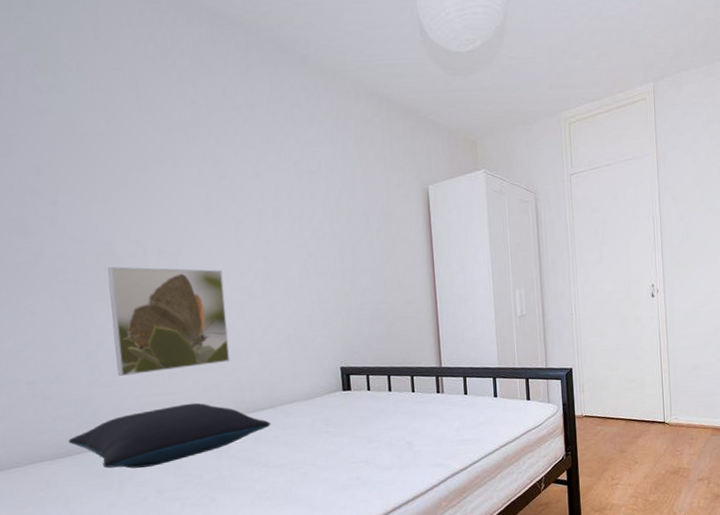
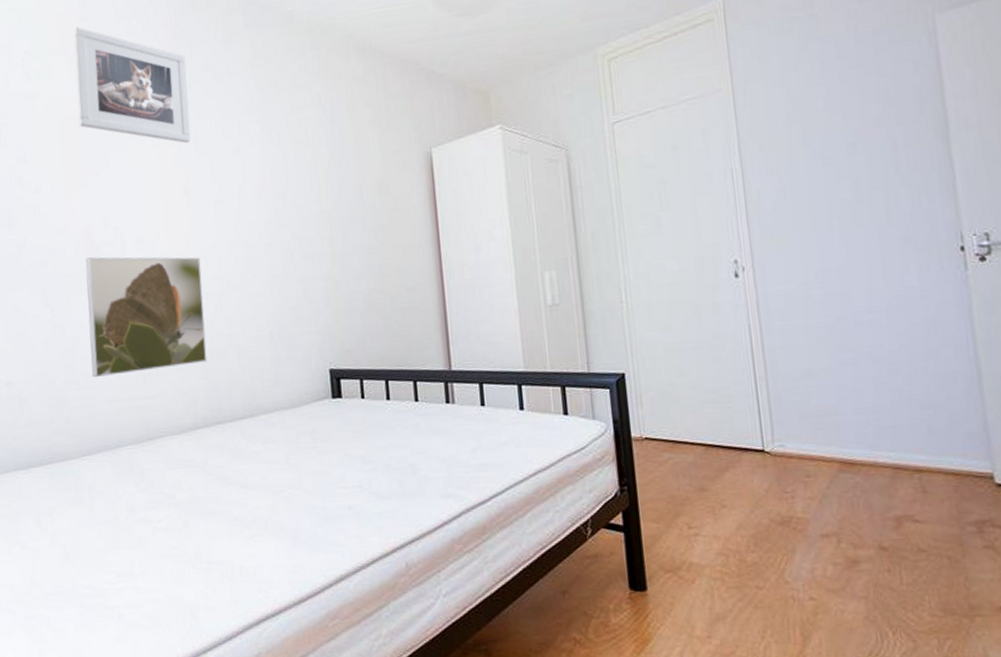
pillow: present [68,403,271,468] -> none [42,409,251,482]
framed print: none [87,45,211,167] -> present [74,27,191,144]

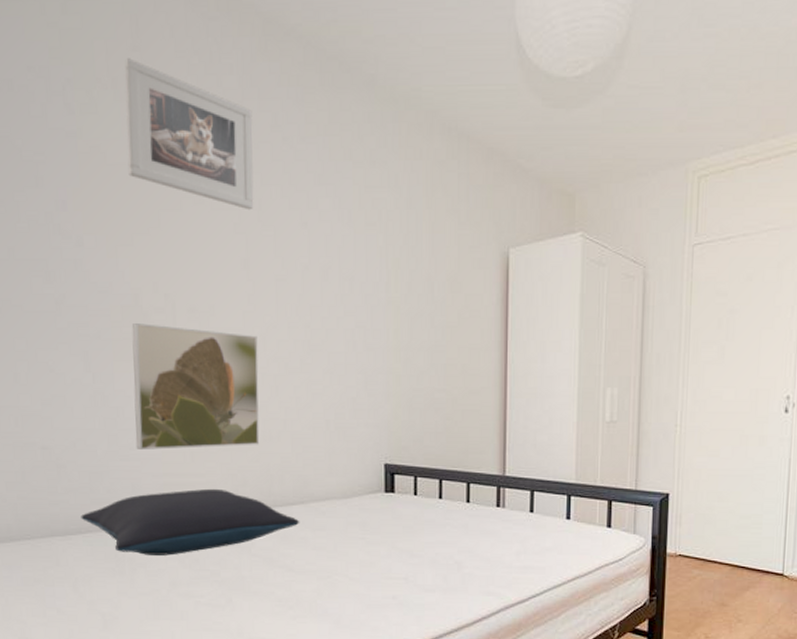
pillow: none [42,409,251,482] -> present [81,488,300,556]

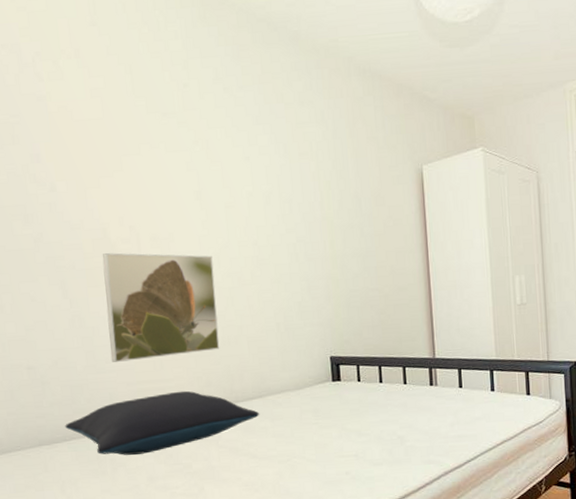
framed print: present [125,58,254,210] -> none [85,32,203,151]

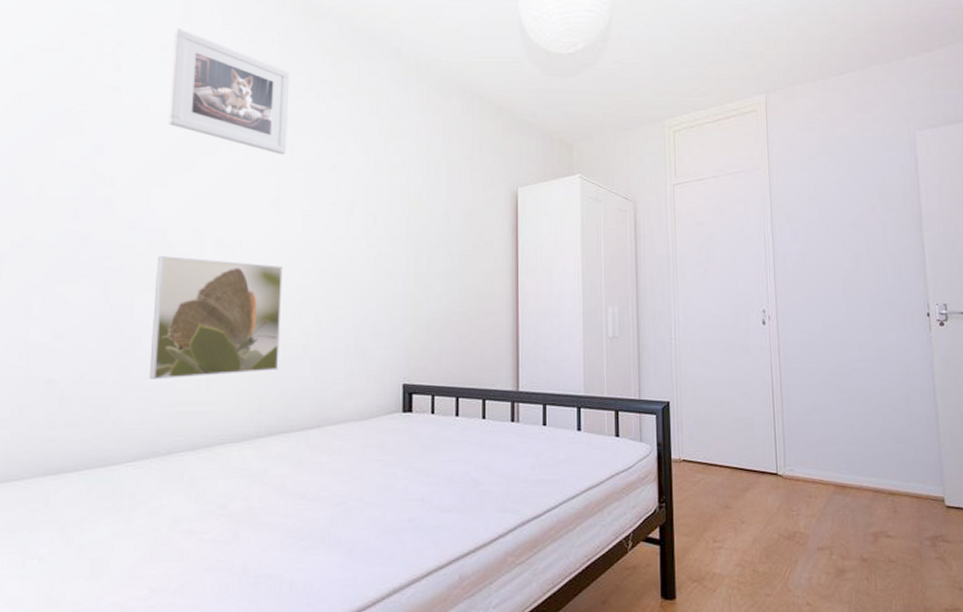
pillow: present [65,390,260,455] -> none [80,416,316,491]
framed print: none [85,32,203,151] -> present [168,28,290,155]

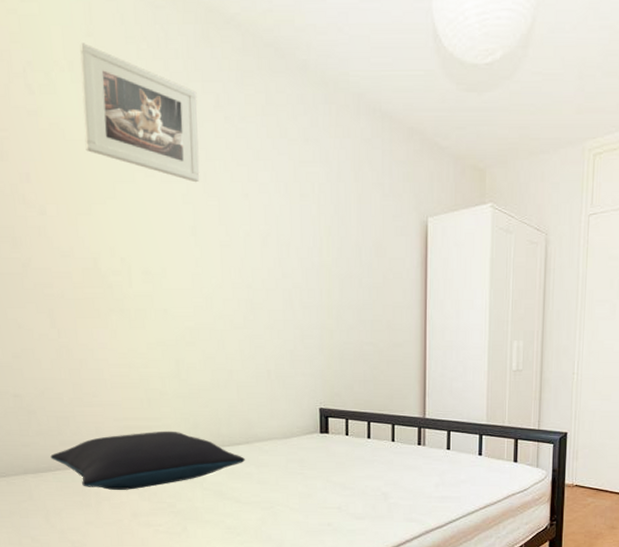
pillow: none [80,416,316,491] -> present [50,431,246,490]
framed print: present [149,256,283,379] -> none [92,284,209,397]

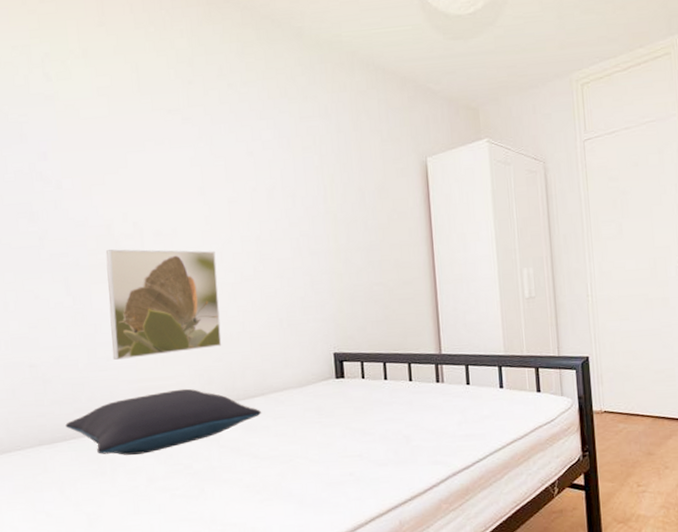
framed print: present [80,43,200,183] -> none [93,32,207,146]
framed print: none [92,284,209,397] -> present [106,249,222,360]

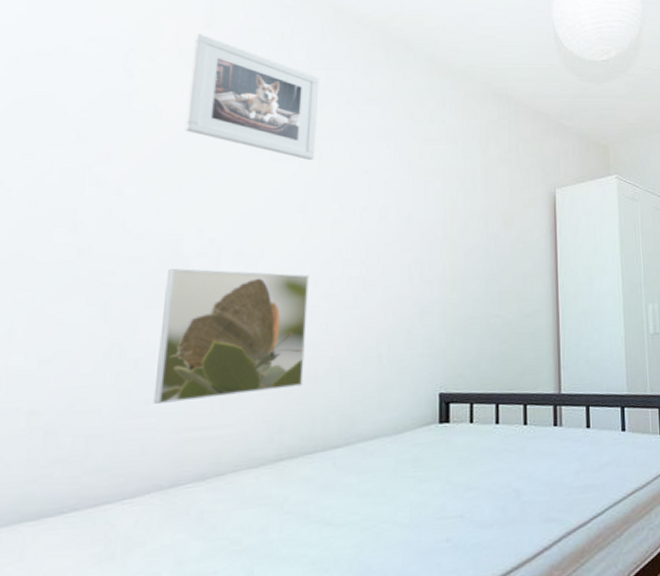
pillow: present [65,388,262,455] -> none [65,439,344,531]
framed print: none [93,32,207,146] -> present [185,34,320,161]

